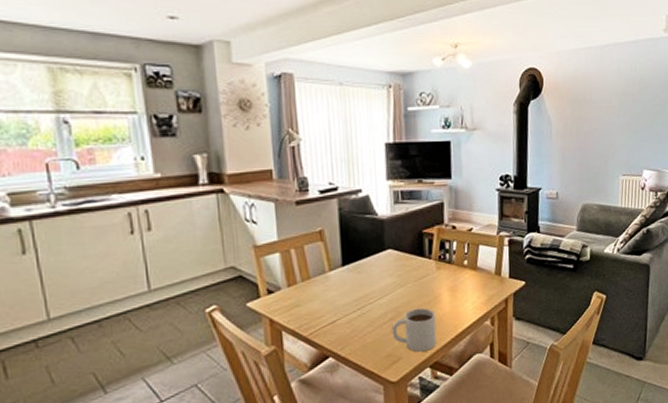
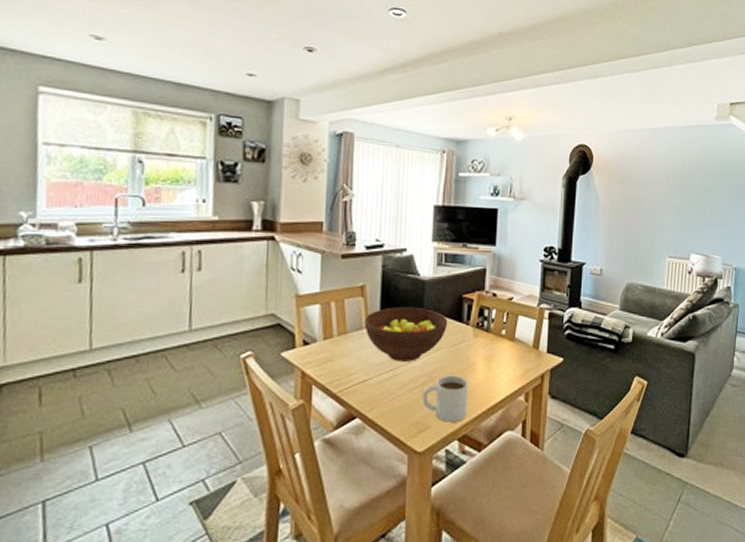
fruit bowl: none [327,246,410,301] -> present [364,307,448,362]

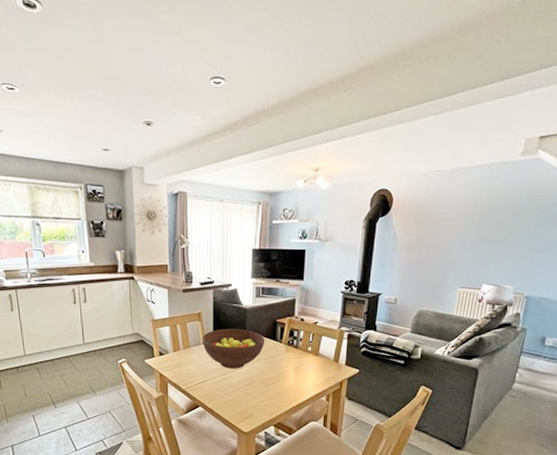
mug: present [422,375,469,422] -> none [247,379,282,413]

